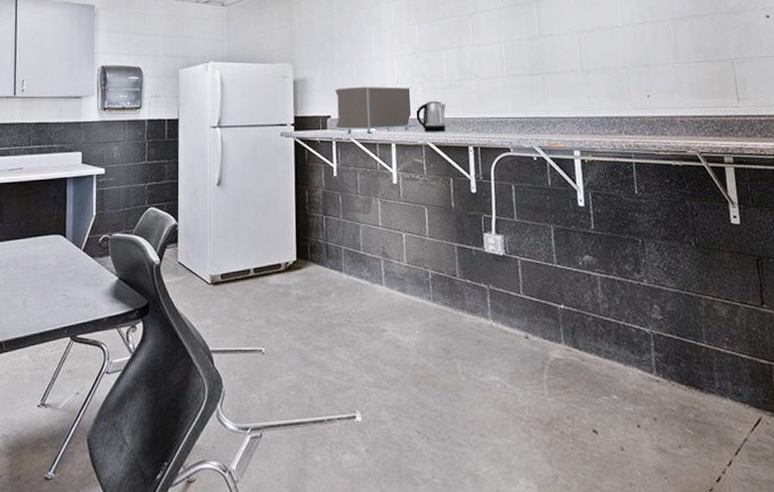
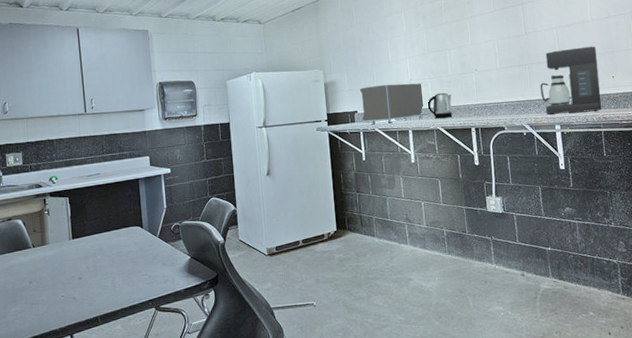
coffee maker: none [555,57,634,137] -> present [540,46,602,115]

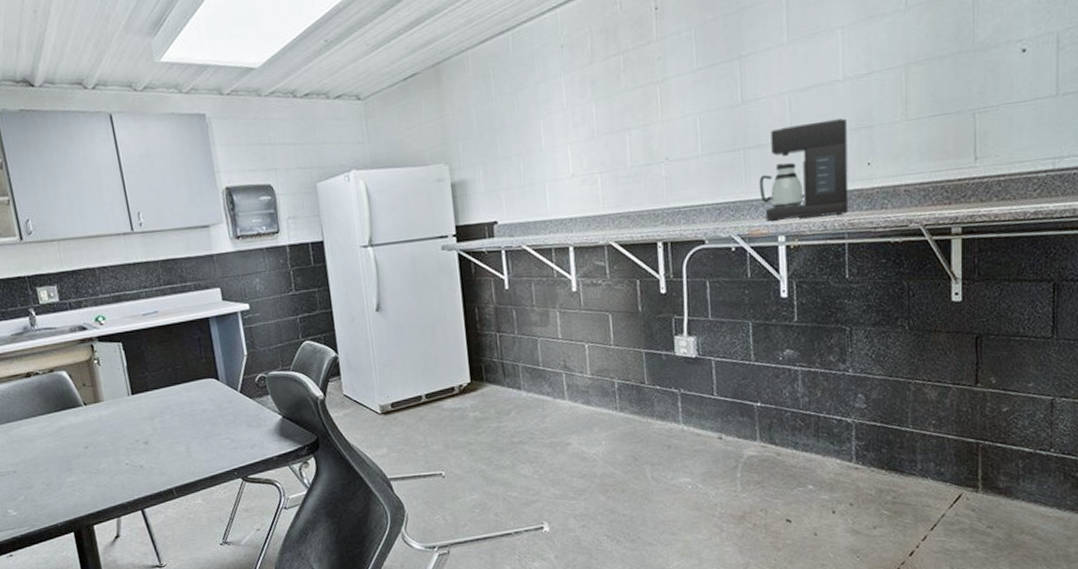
microwave: present [360,83,430,124] -> none [501,179,600,239]
kettle: present [428,92,452,120] -> none [597,192,631,231]

